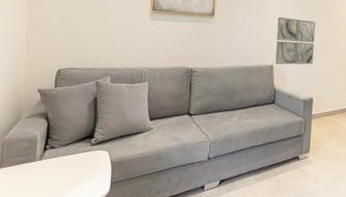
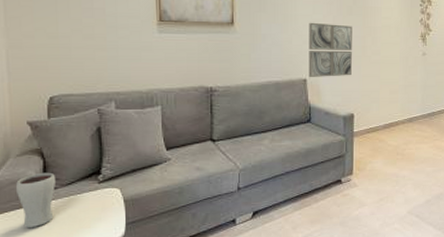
drinking glass: none [22,133,56,180] -> present [15,172,55,227]

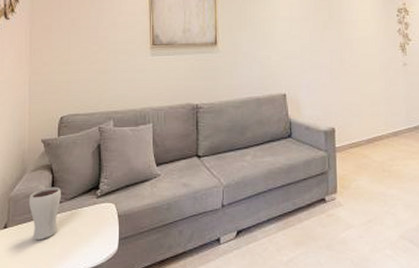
wall art: present [308,22,352,77] -> none [287,38,331,92]

